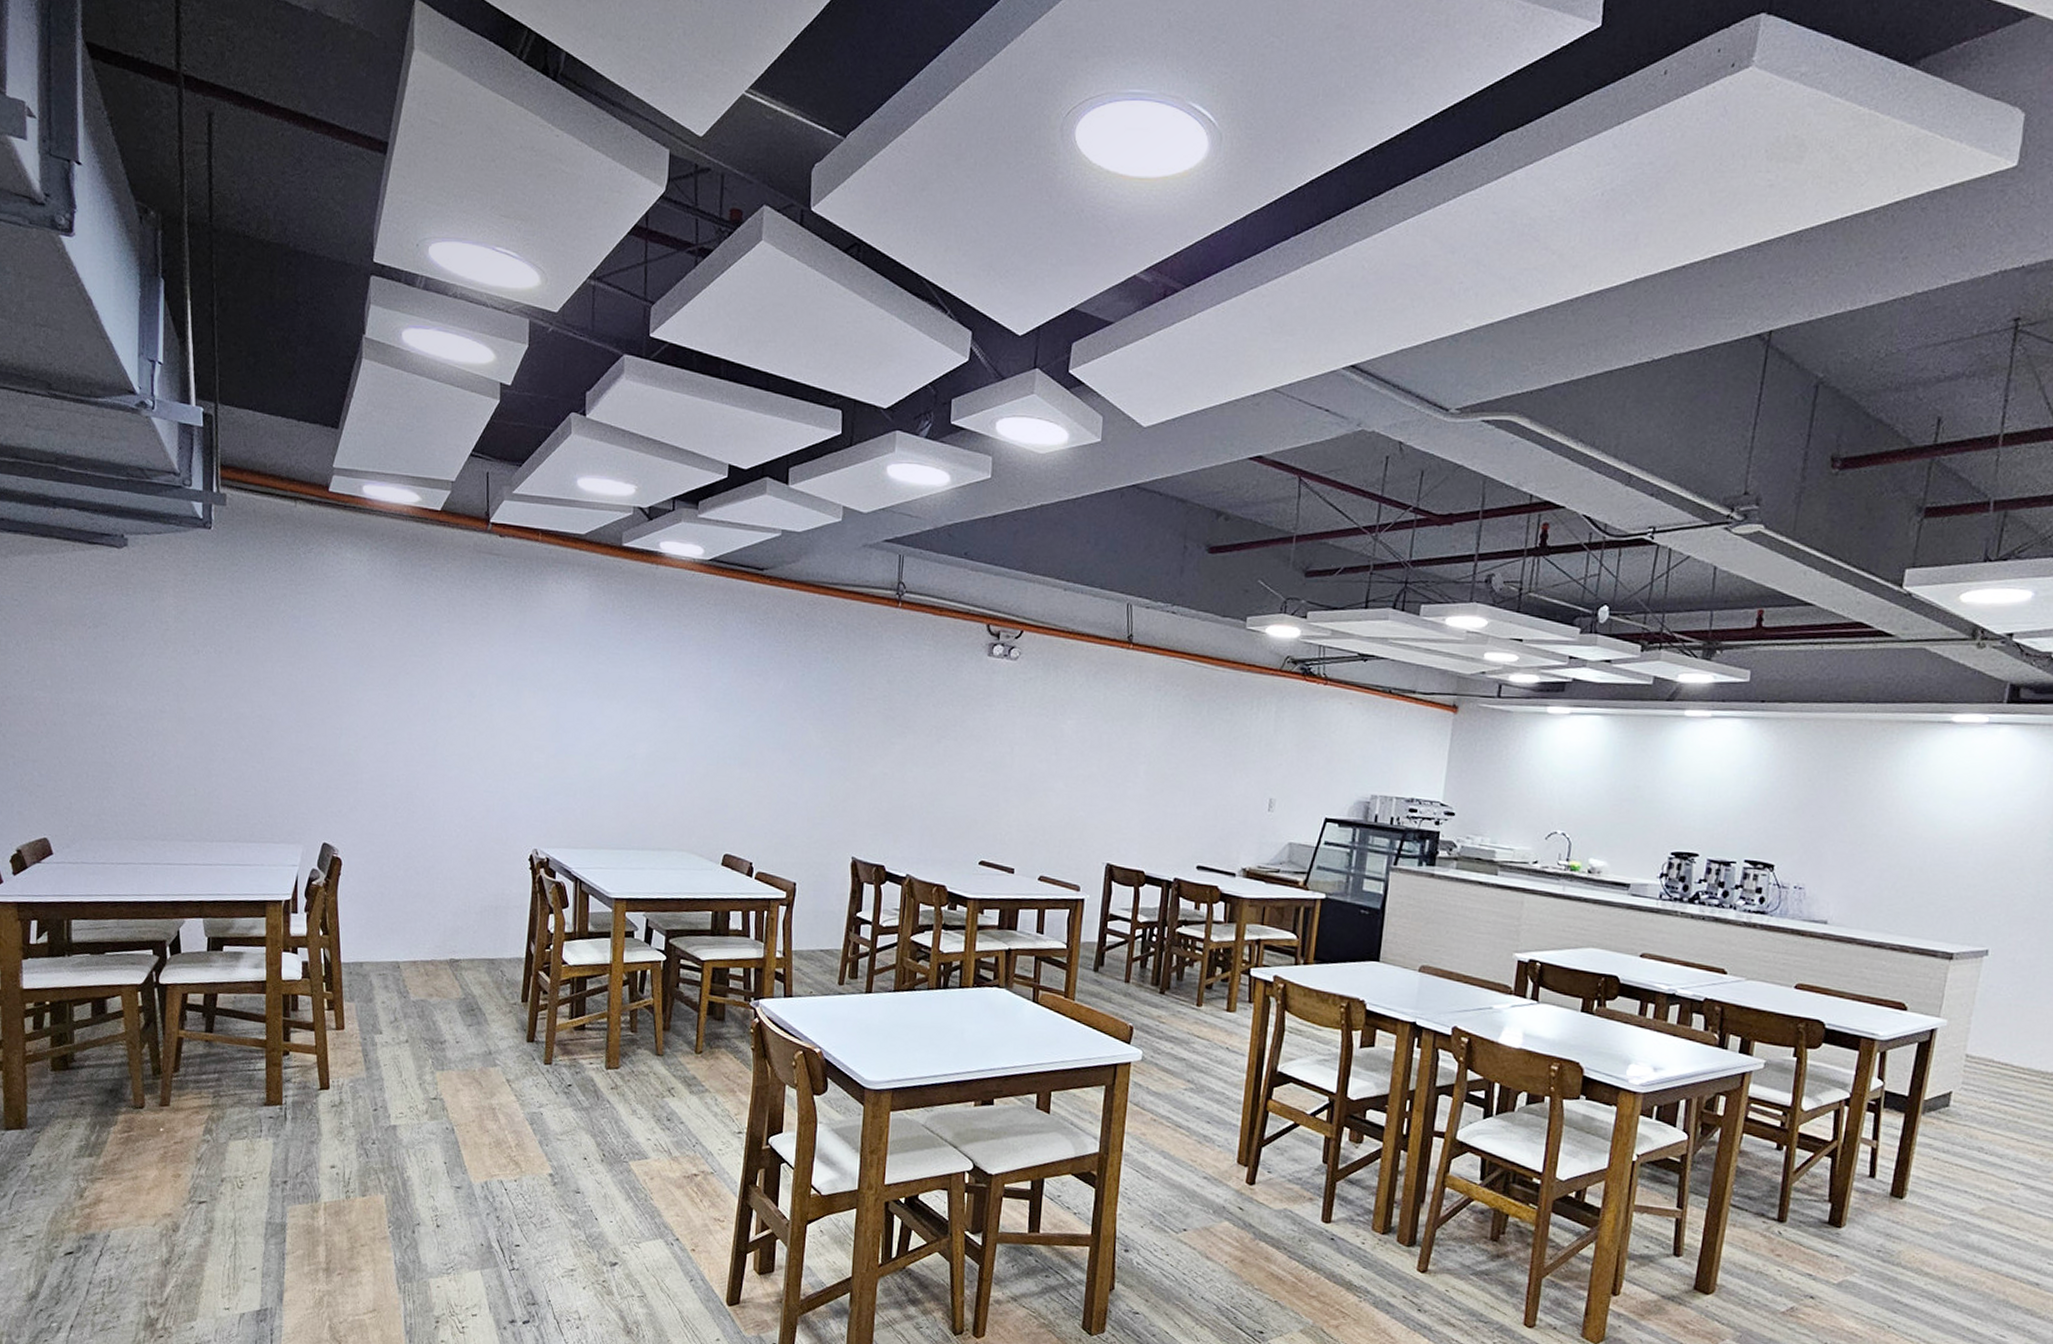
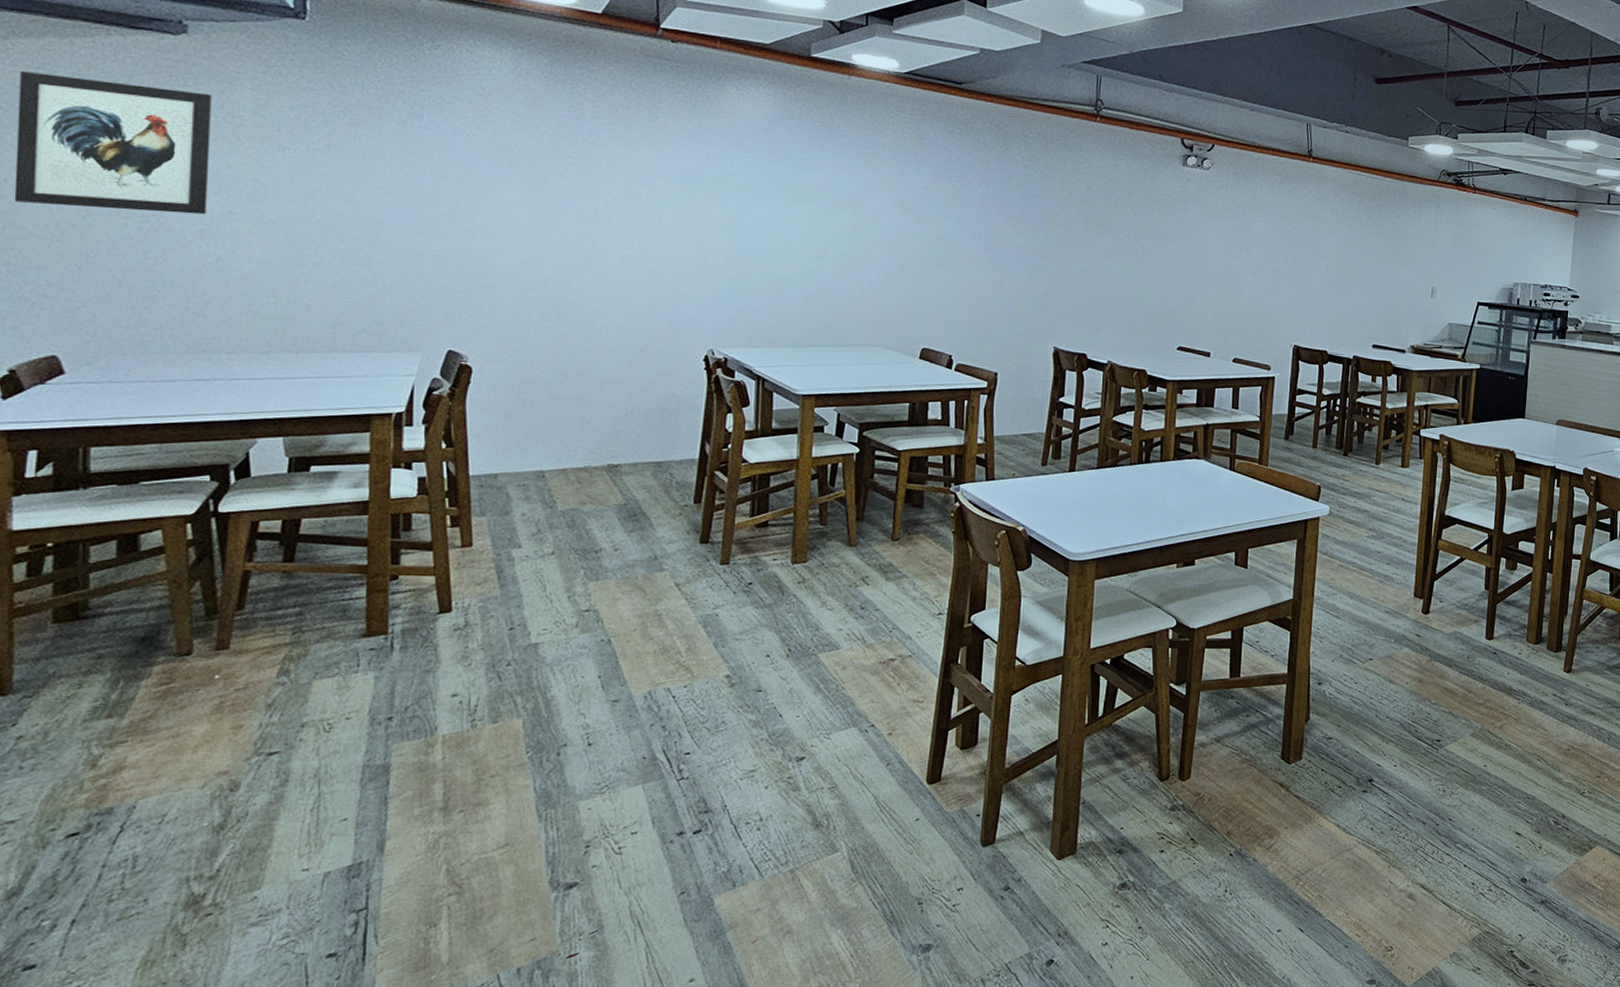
wall art: none [16,585,146,713] -> present [14,70,213,215]

